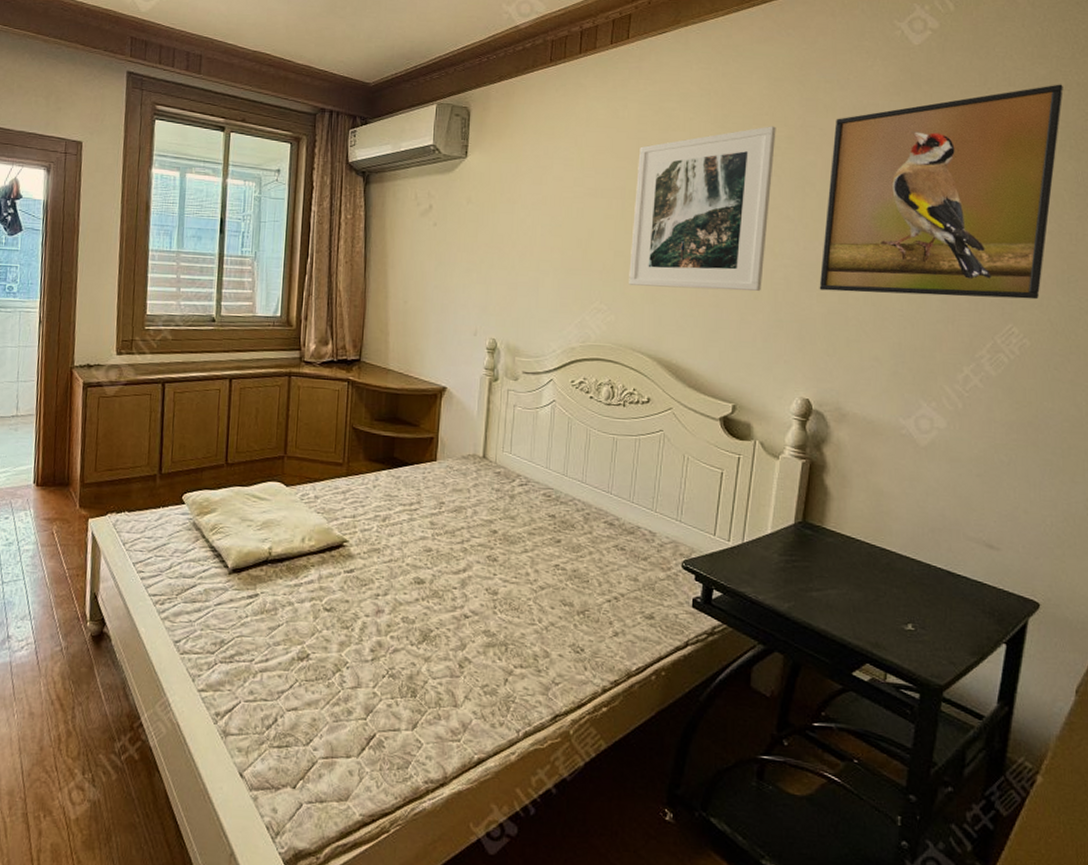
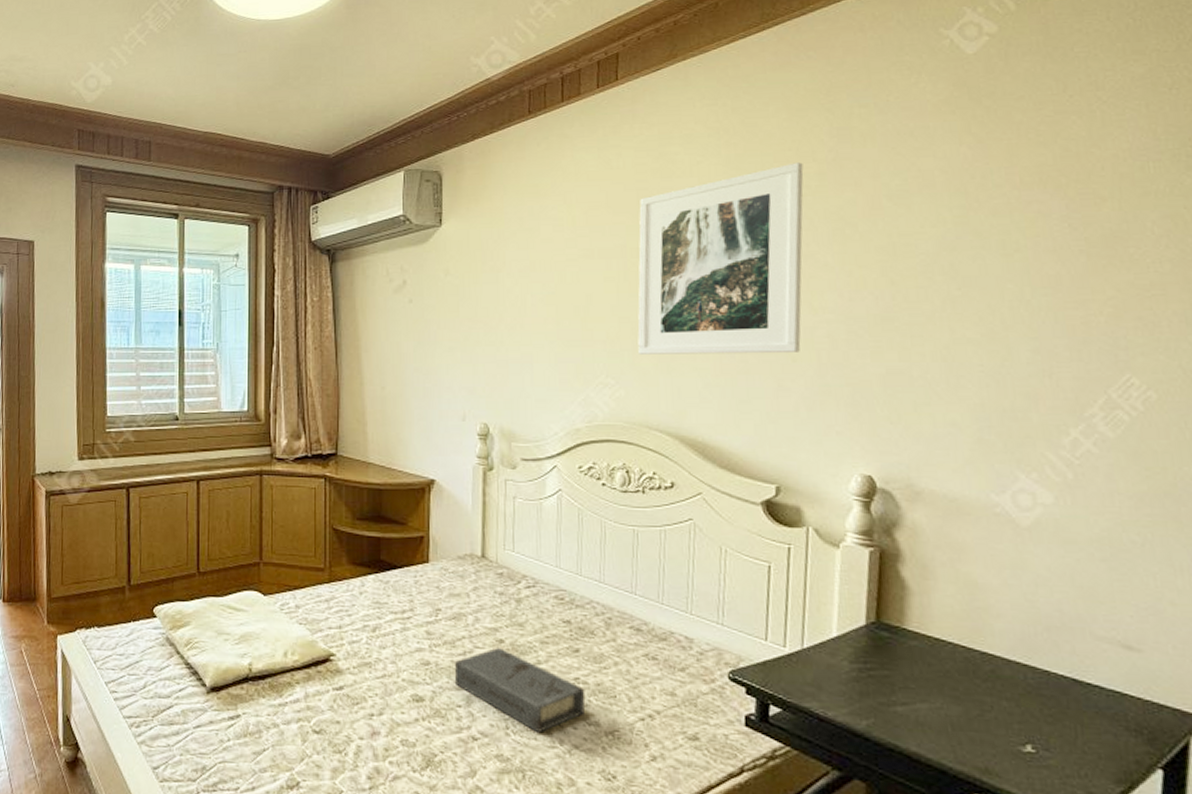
book: none [452,536,563,611] -> present [454,647,586,732]
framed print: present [819,84,1063,300] -> none [872,82,1171,347]

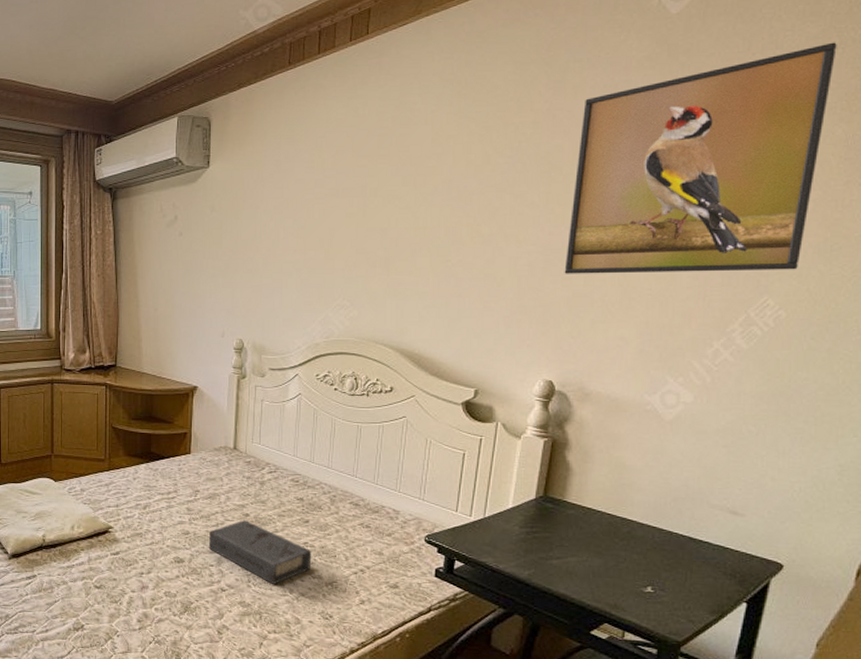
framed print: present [637,162,804,354] -> none [371,112,522,280]
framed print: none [872,82,1171,347] -> present [564,42,837,274]

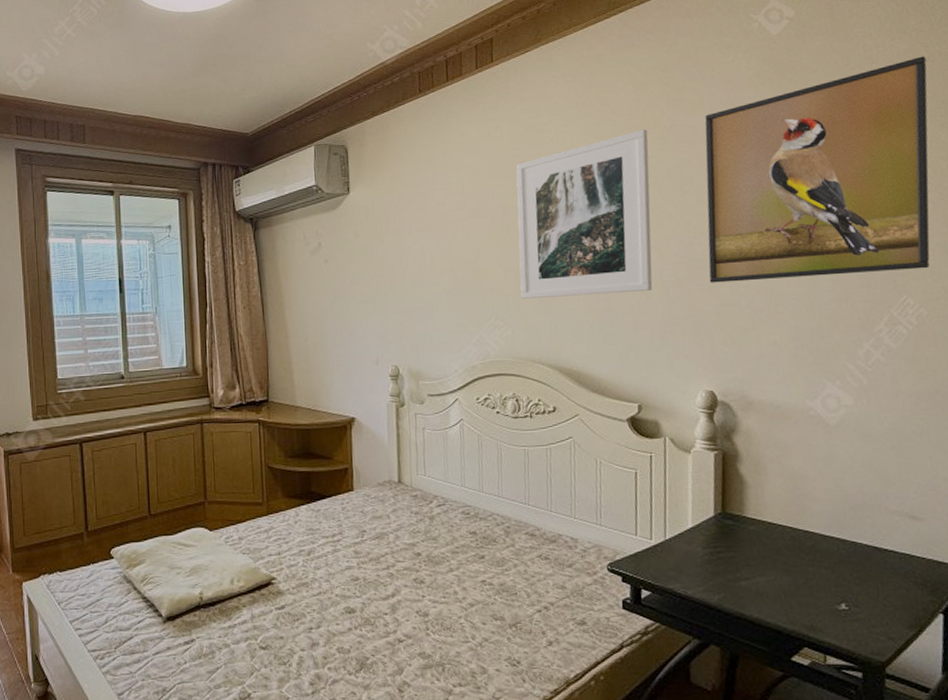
book: present [208,519,312,584] -> none [379,559,492,630]
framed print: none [371,112,522,280] -> present [516,129,653,299]

